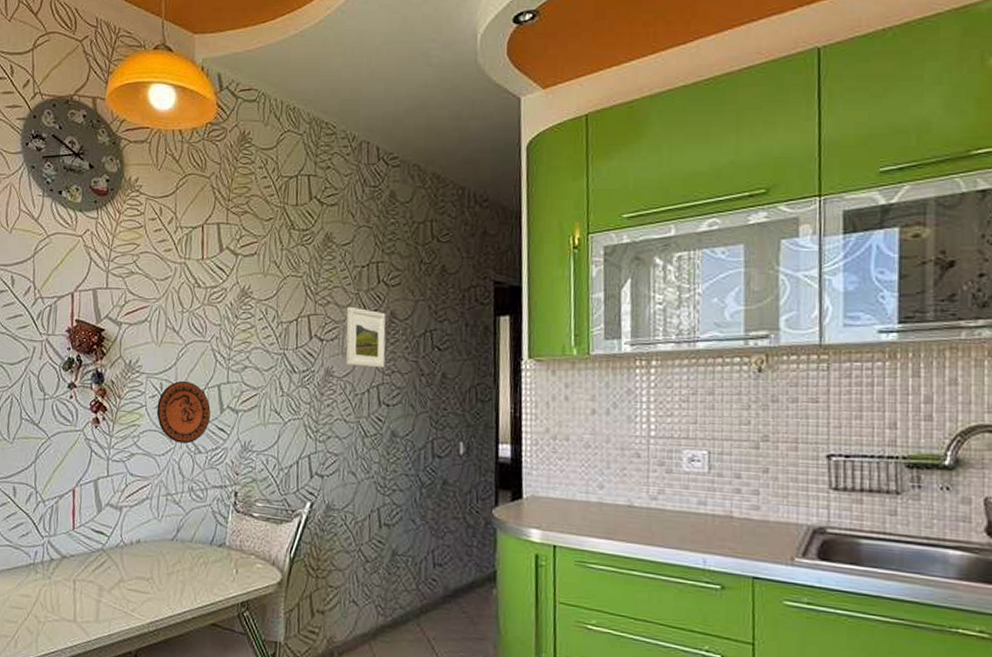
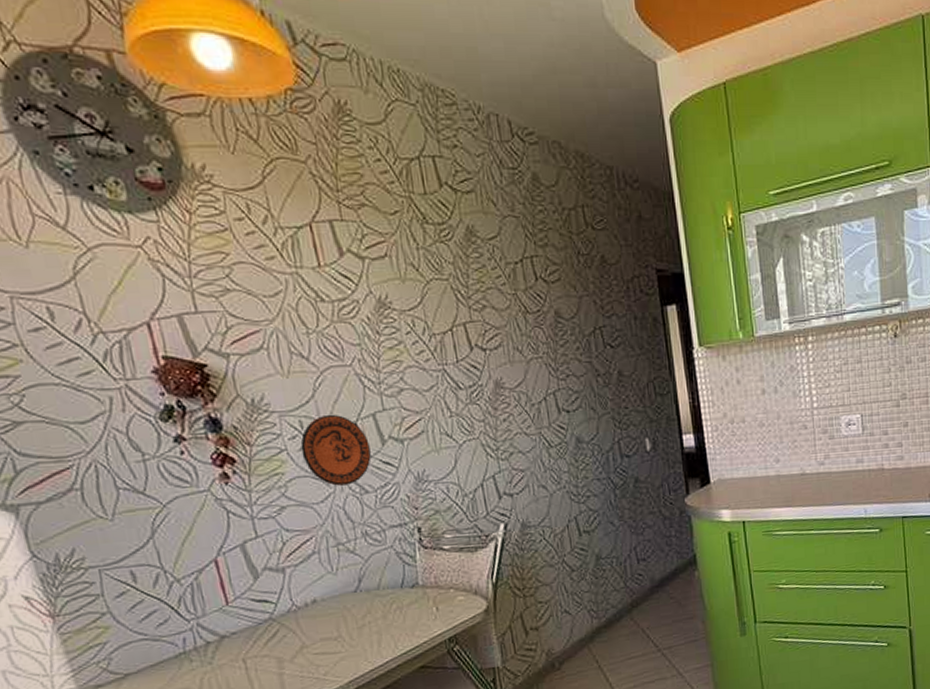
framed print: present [345,306,386,368] -> none [505,309,558,374]

